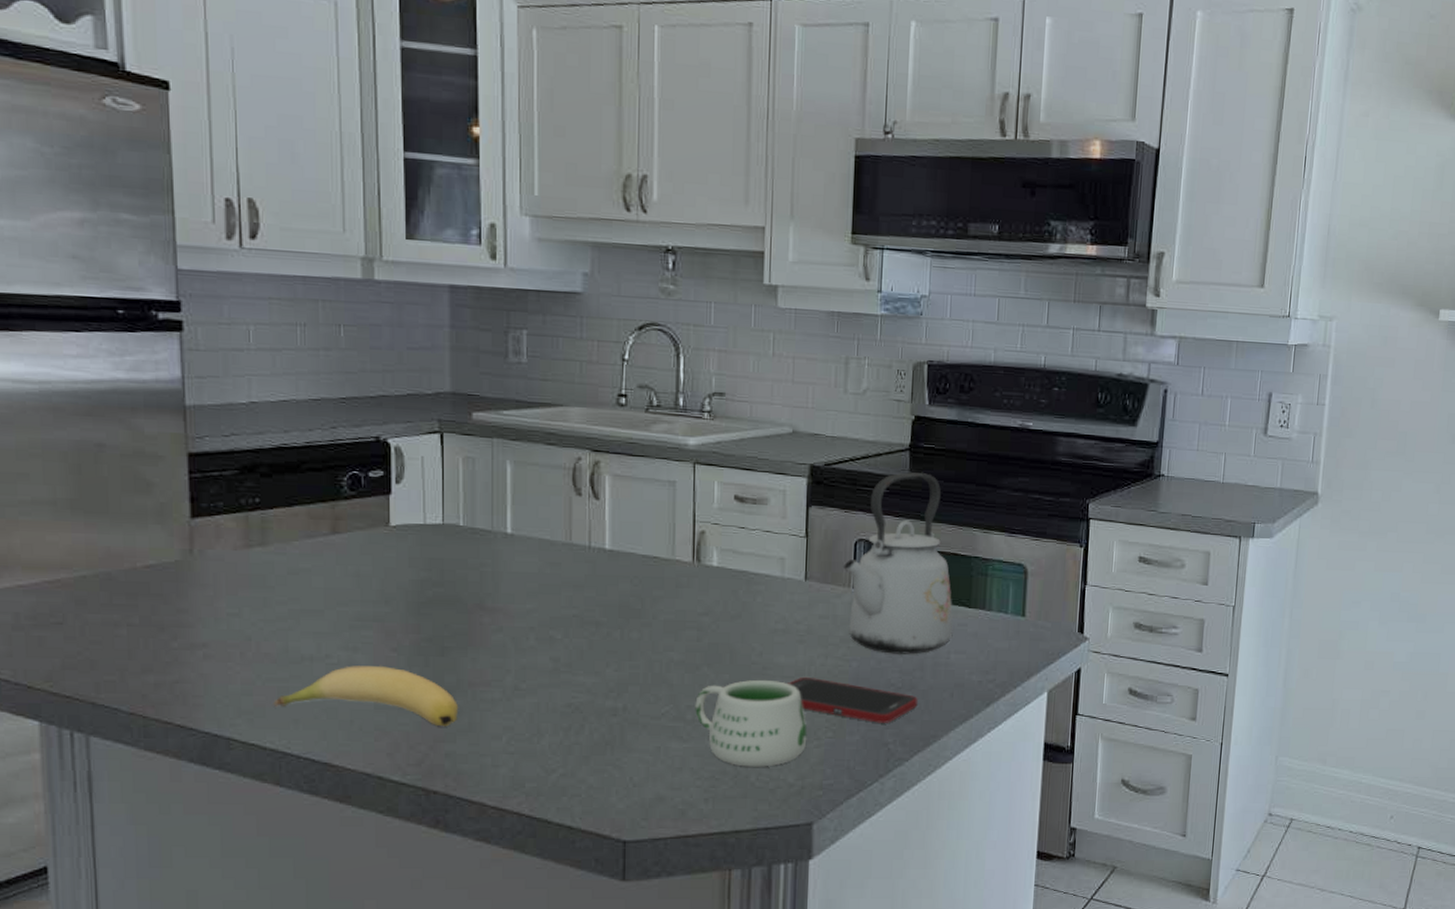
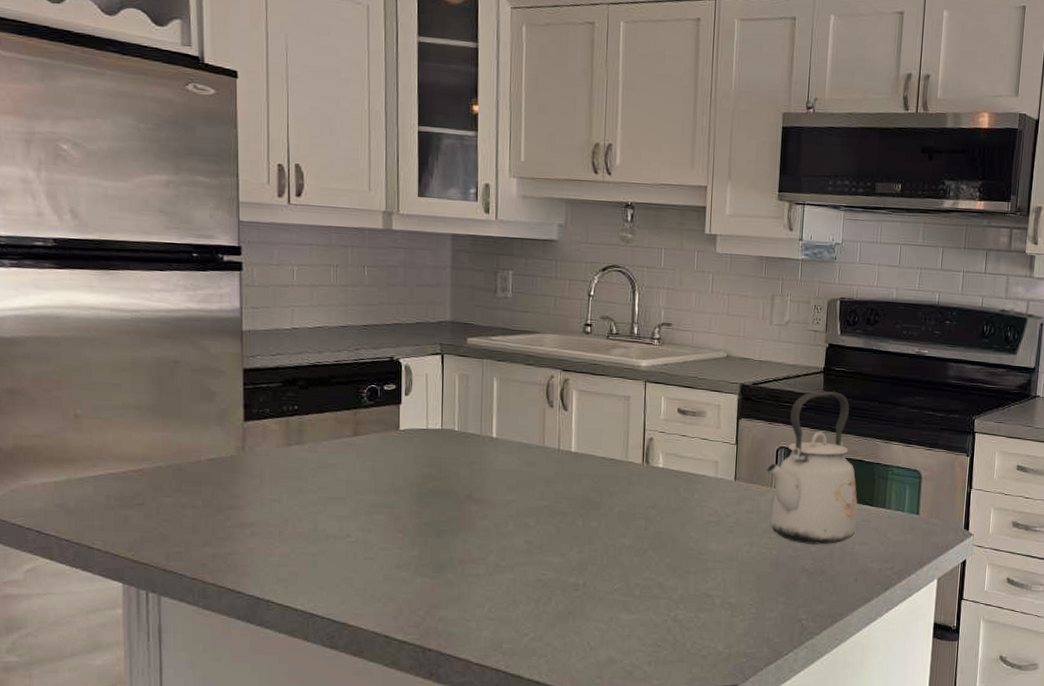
banana: present [273,666,459,727] -> none [304,544,451,596]
mug: present [695,679,807,767] -> none [642,563,734,637]
cell phone: present [787,676,918,723] -> none [719,561,827,602]

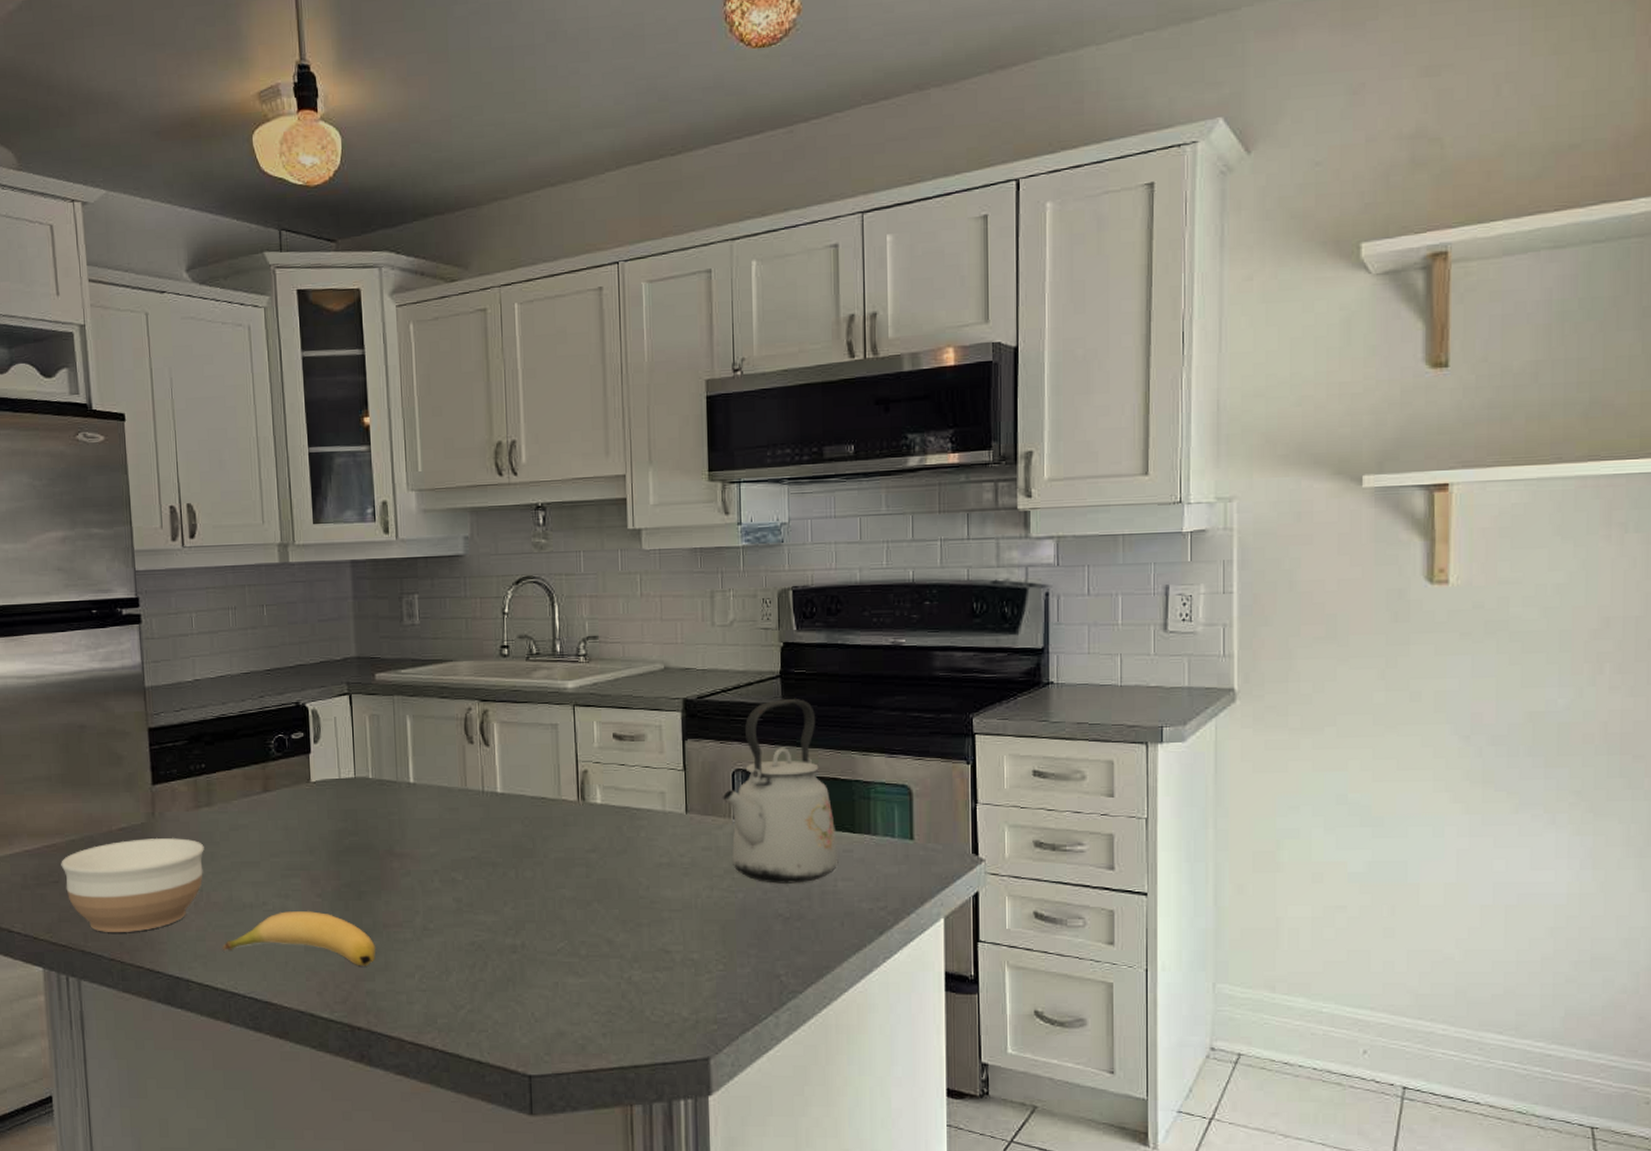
bowl: none [146,470,292,555] -> present [61,838,204,932]
banana: none [304,544,451,596] -> present [222,911,376,966]

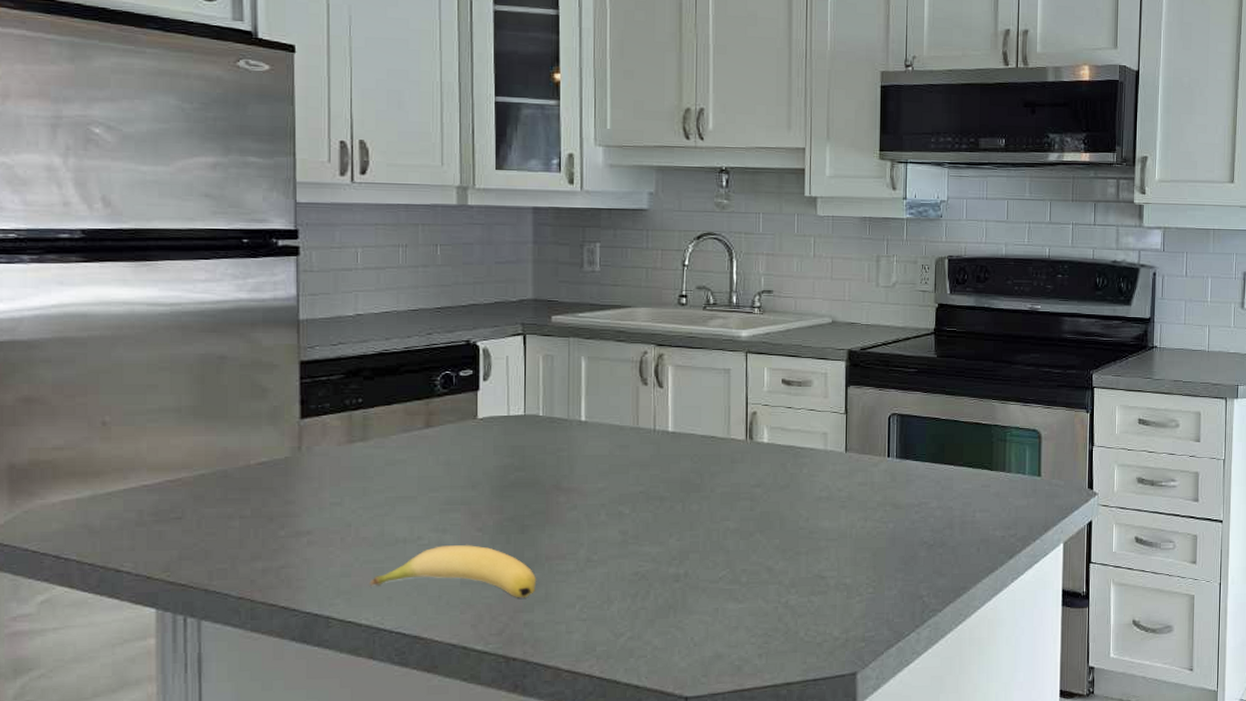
bowl: present [61,838,204,932] -> none [186,473,356,570]
kettle: present [722,699,839,884] -> none [878,353,978,515]

